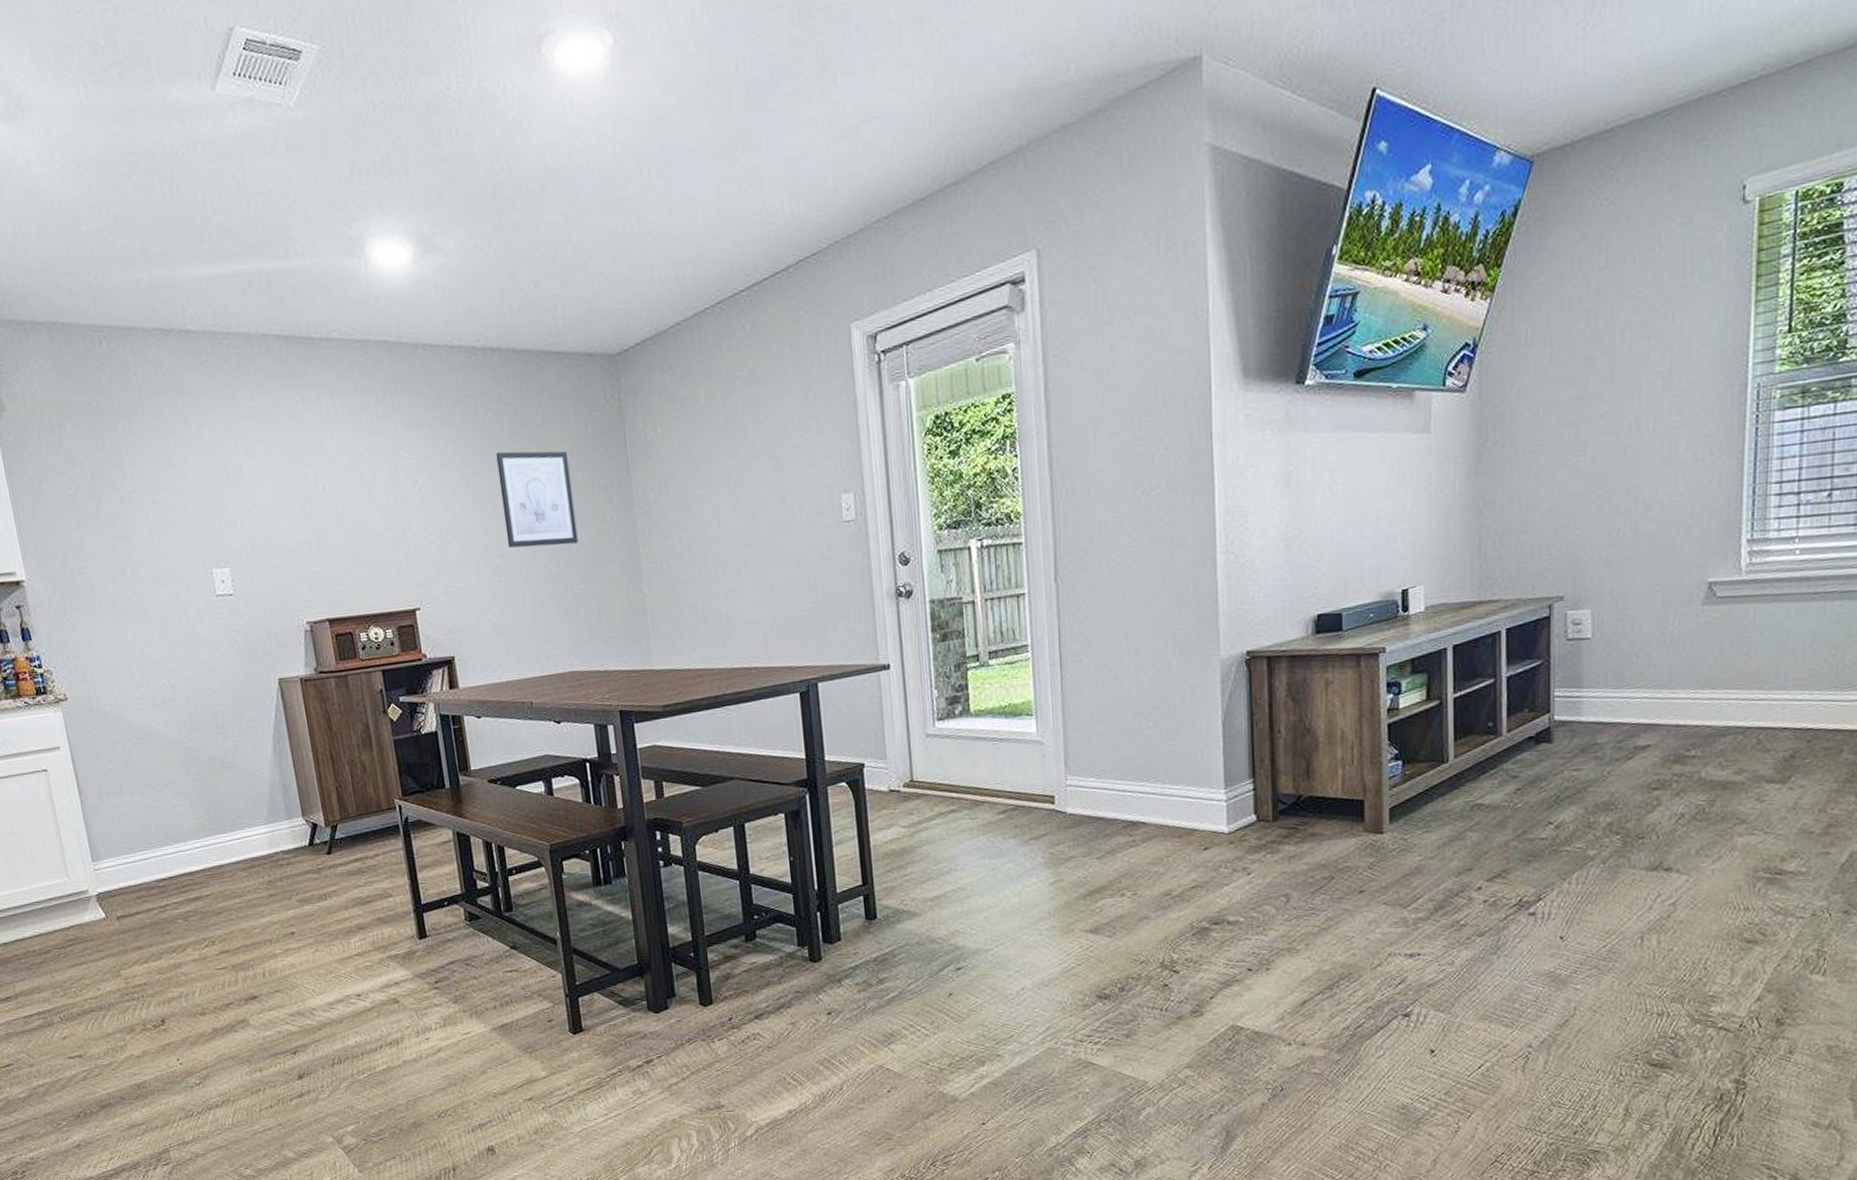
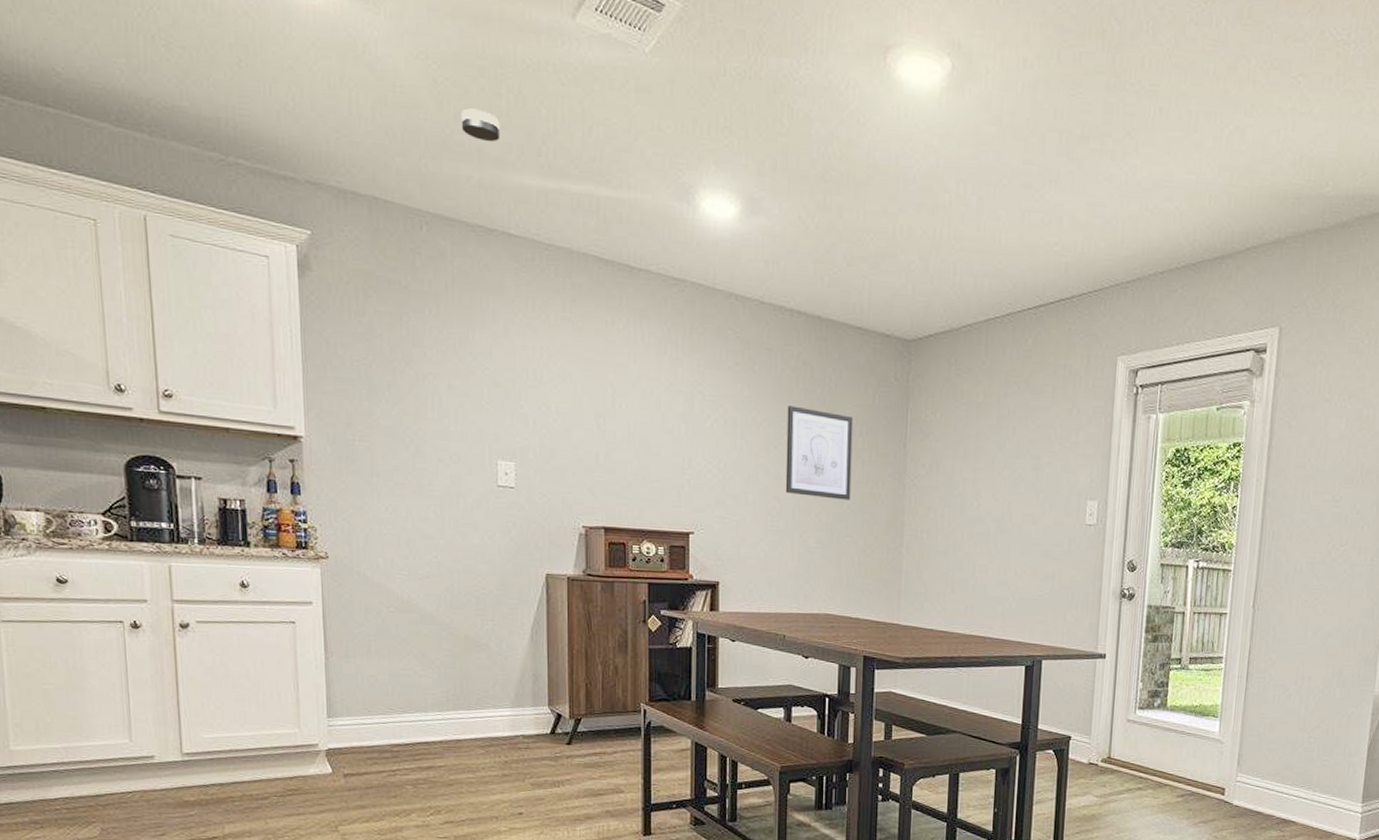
smoke detector: none [120,208,161,240] -> present [461,108,501,142]

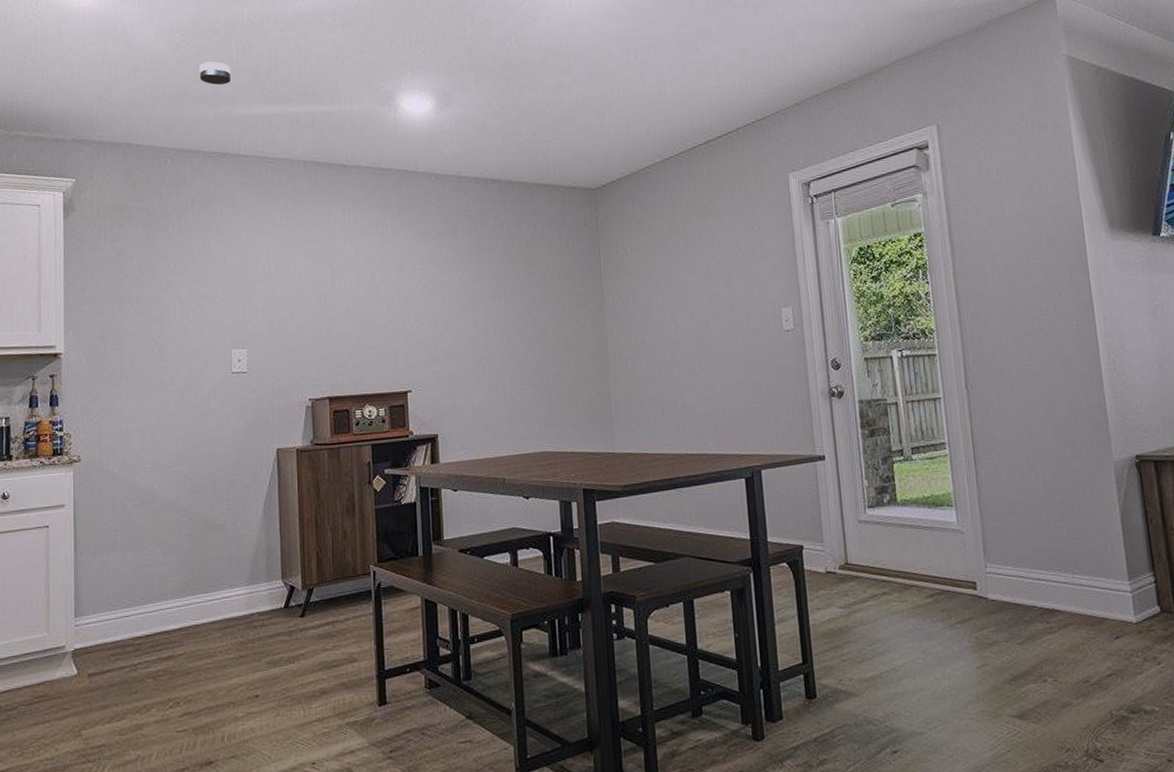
wall art: present [785,405,854,500] -> none [489,262,555,342]

